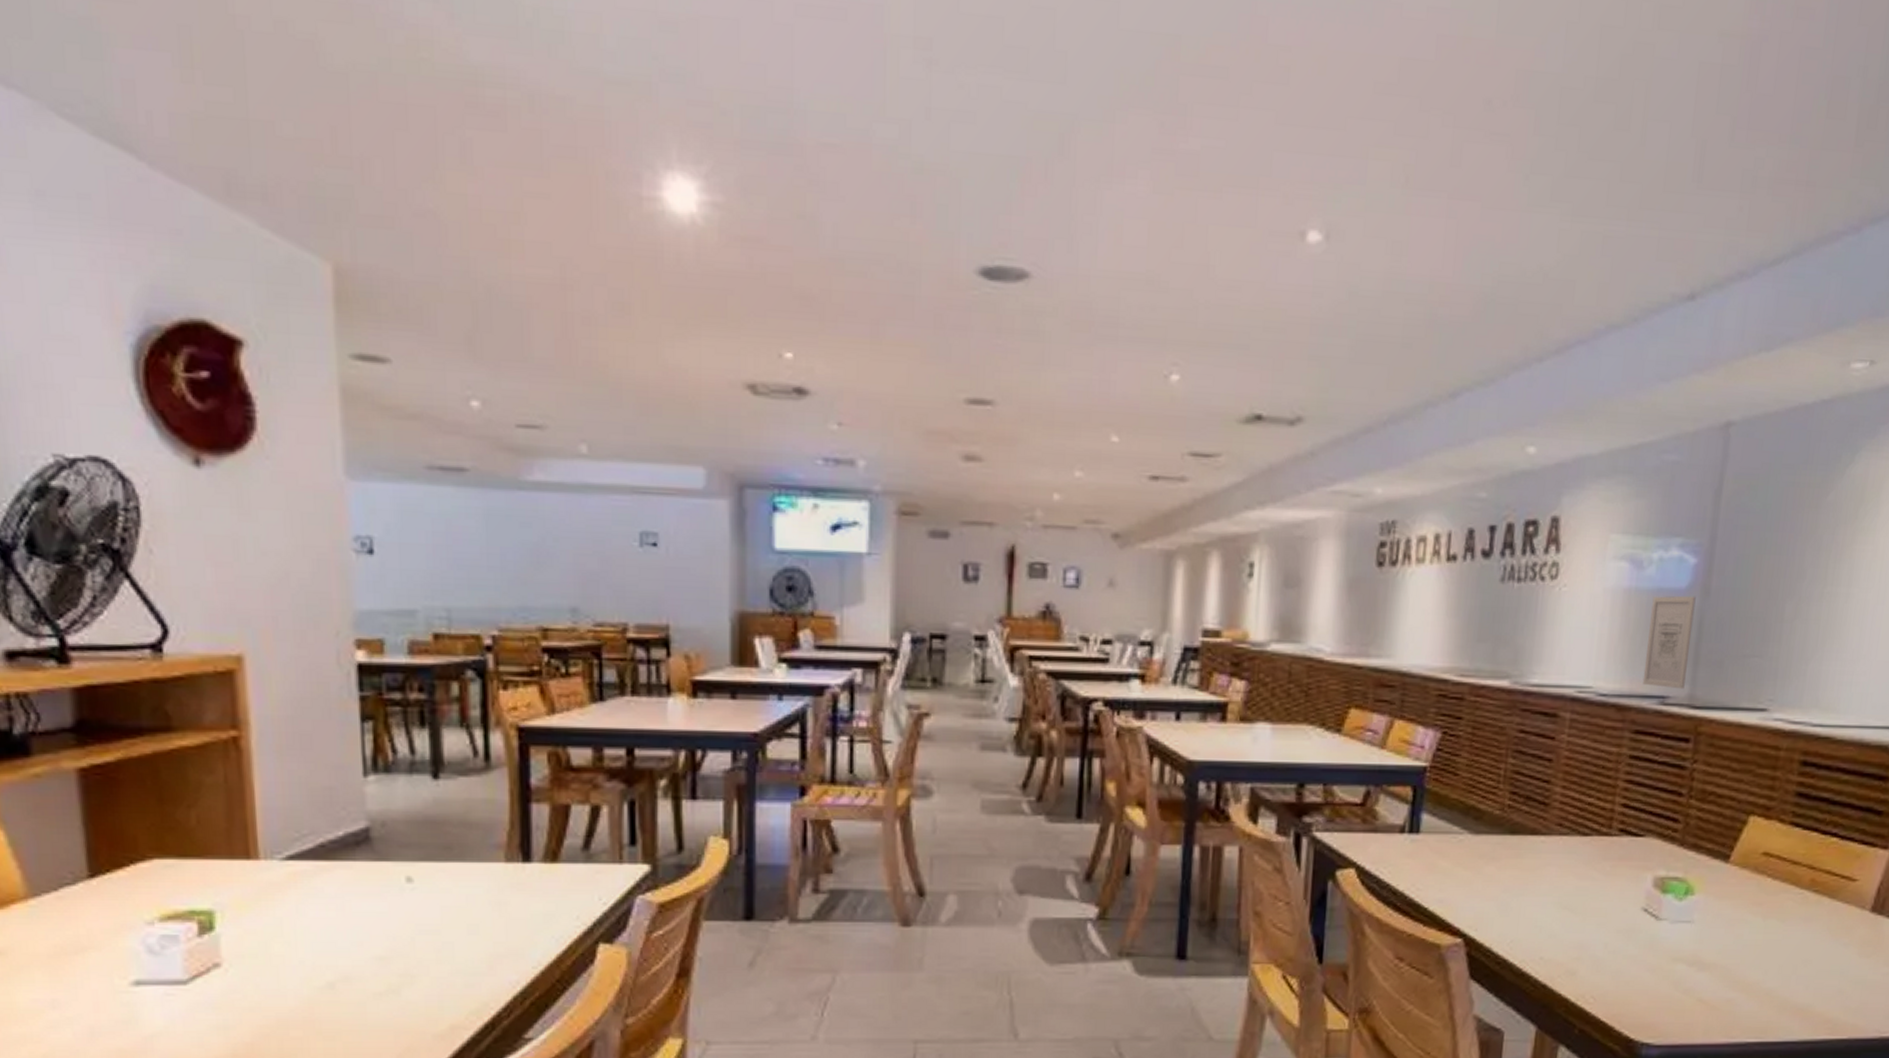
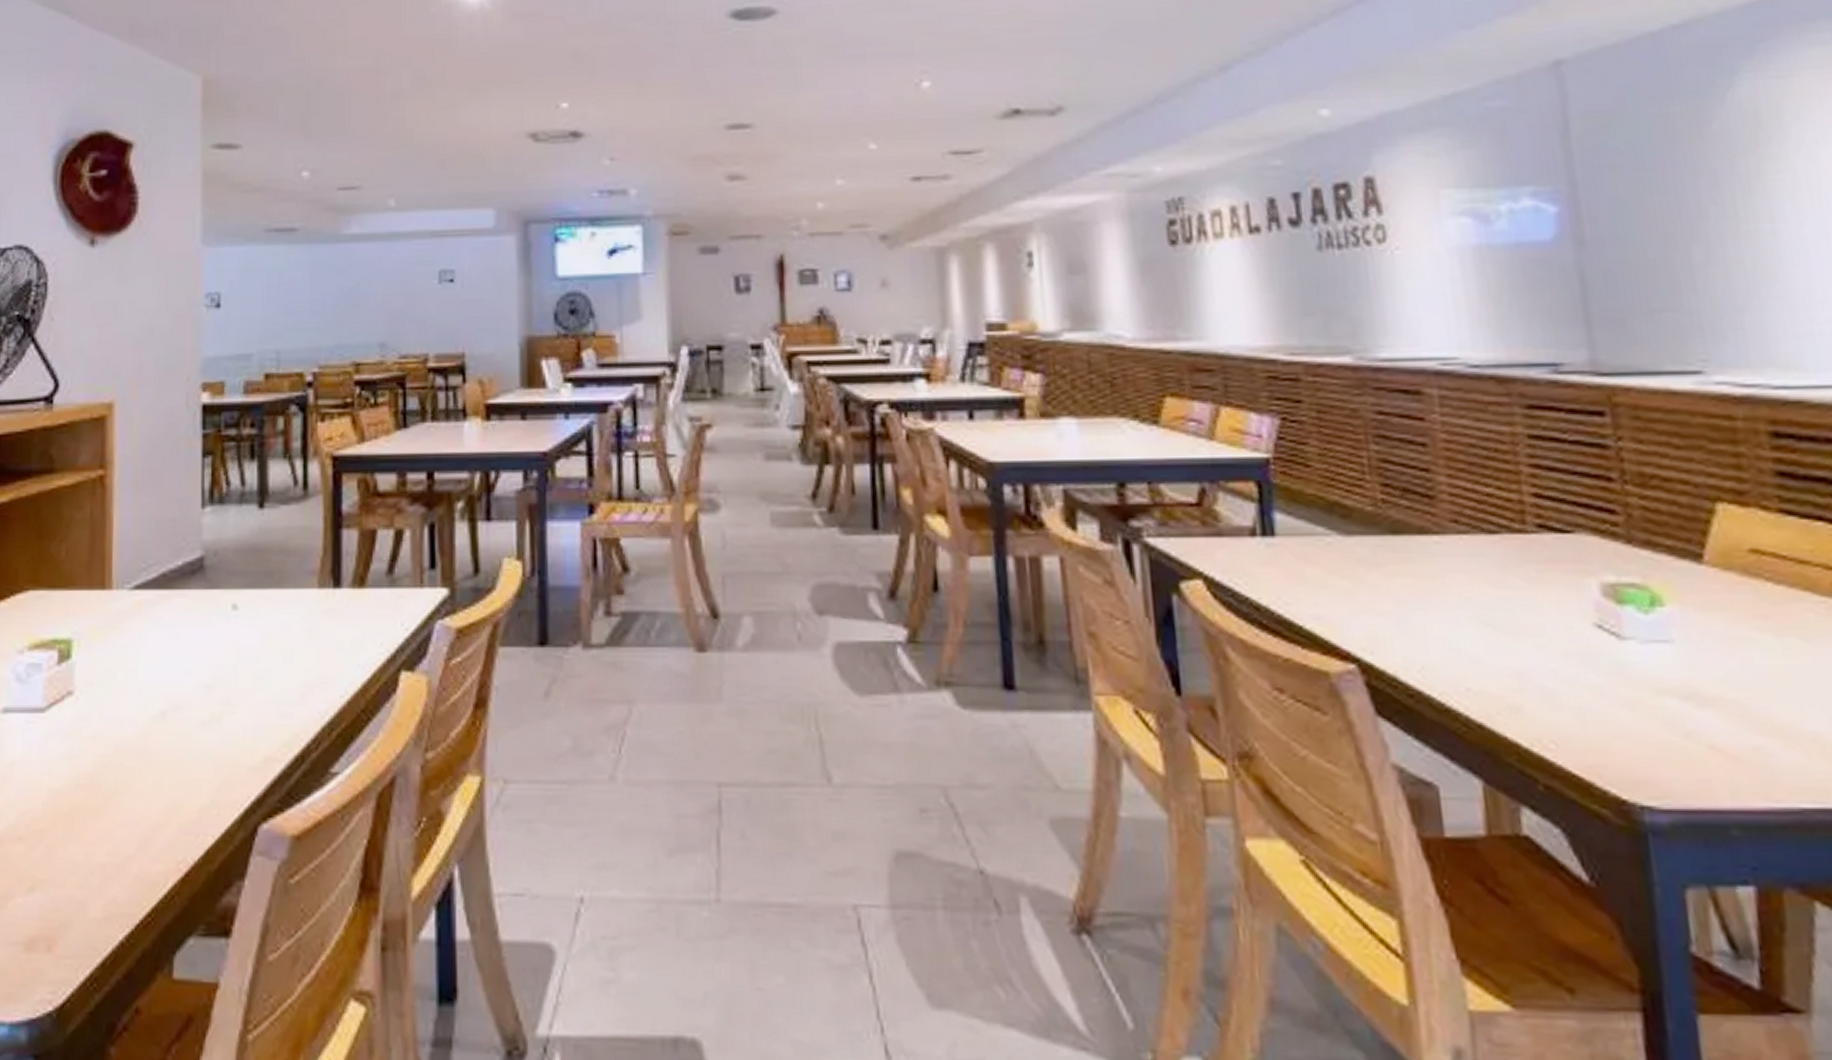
wall art: present [1642,595,1696,690] -> none [1512,247,1581,354]

